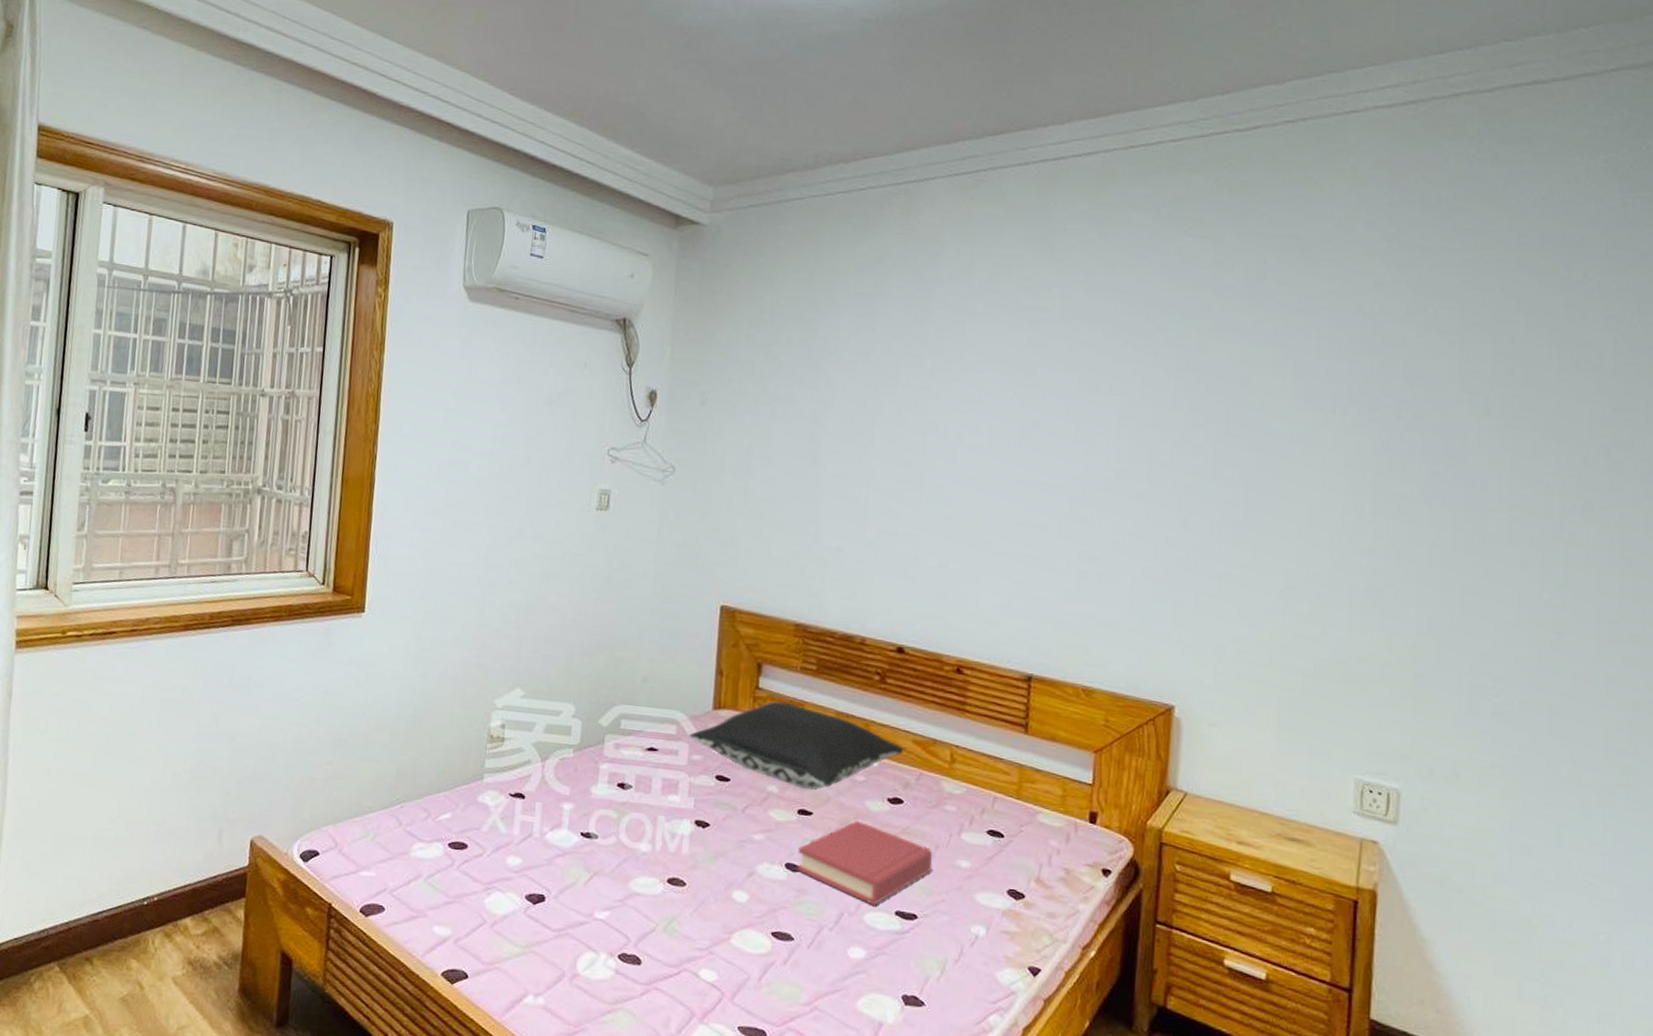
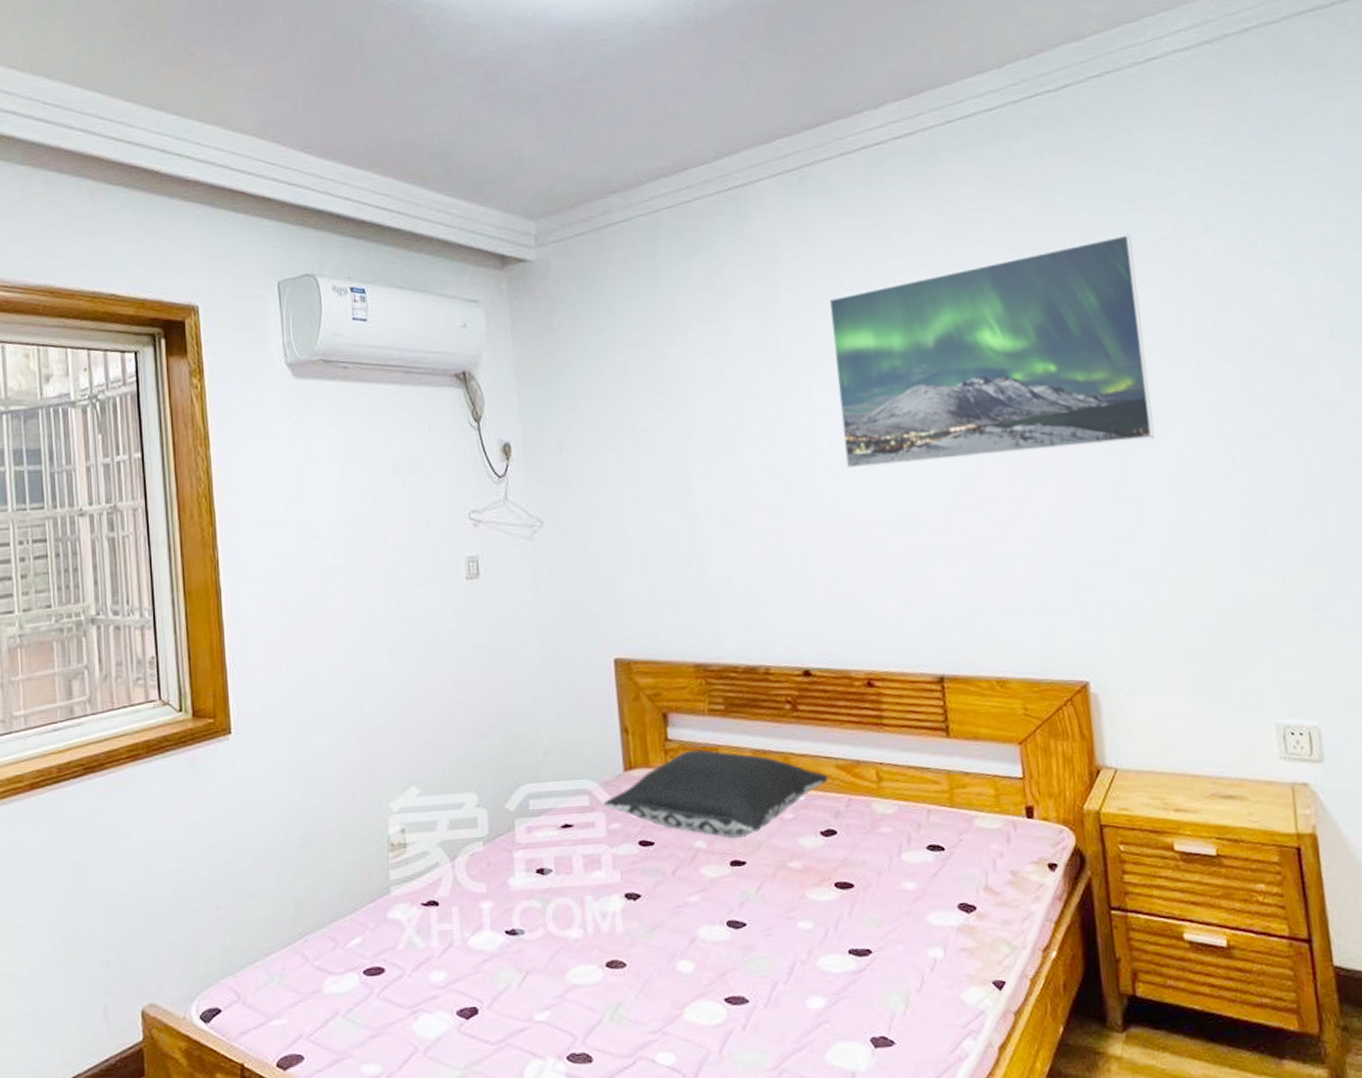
hardback book: present [797,820,933,906] -> none [737,861,878,949]
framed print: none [972,281,1297,485] -> present [828,234,1155,469]

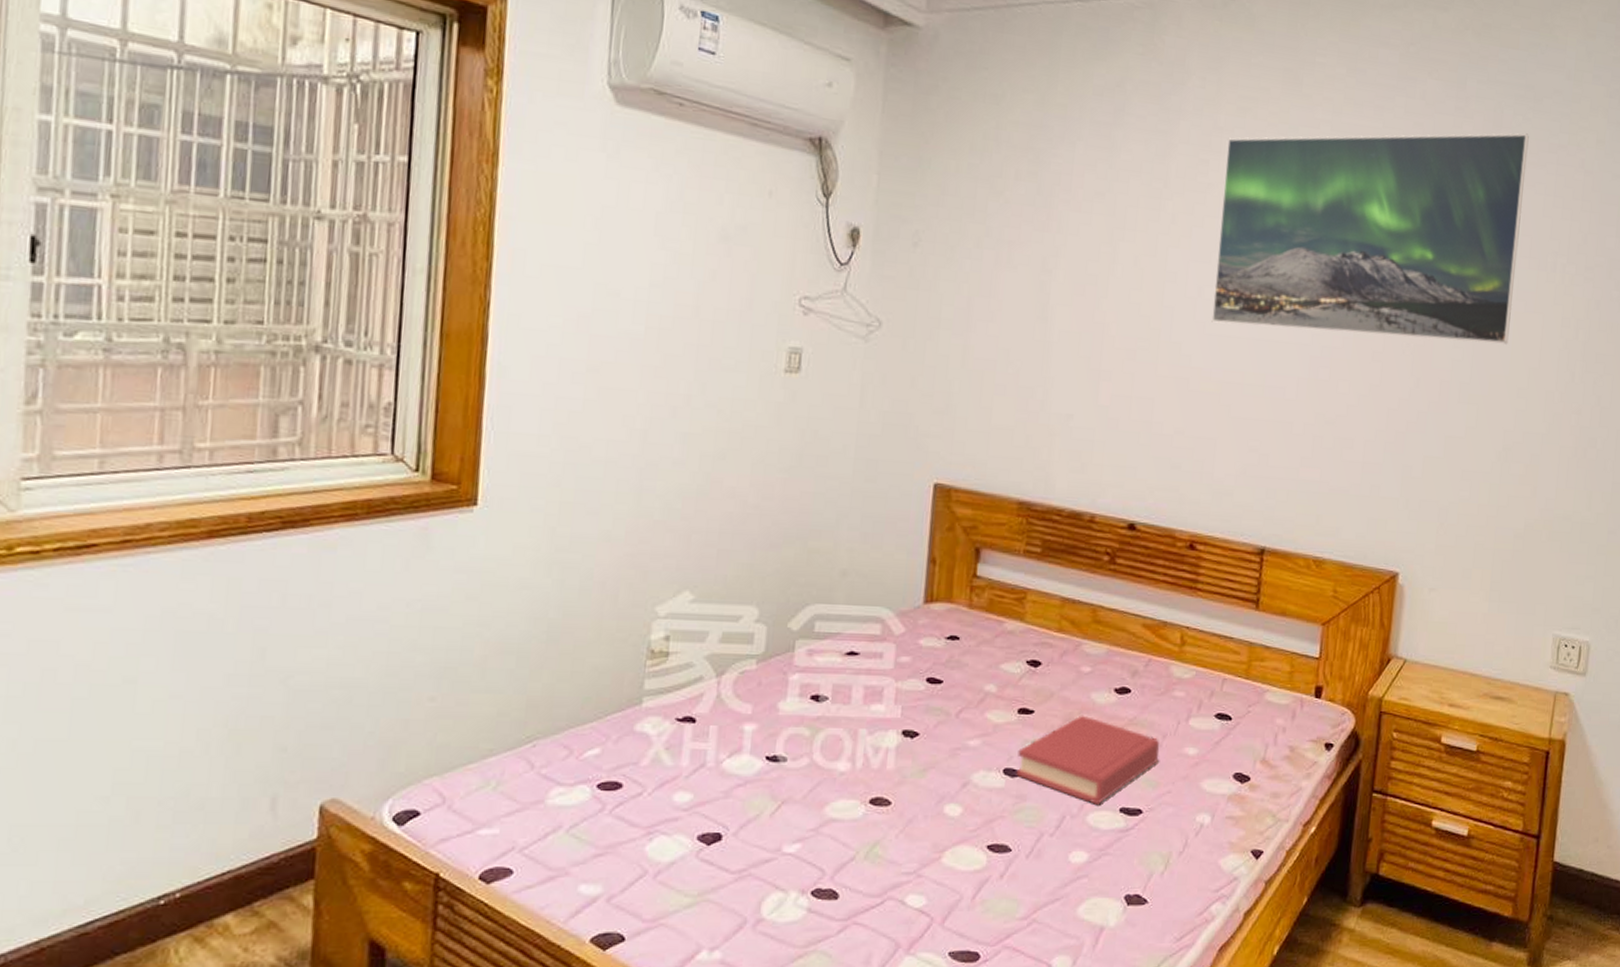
pillow: present [603,749,830,839] -> none [896,589,1134,685]
hardback book: none [737,861,878,949] -> present [1016,715,1160,804]

